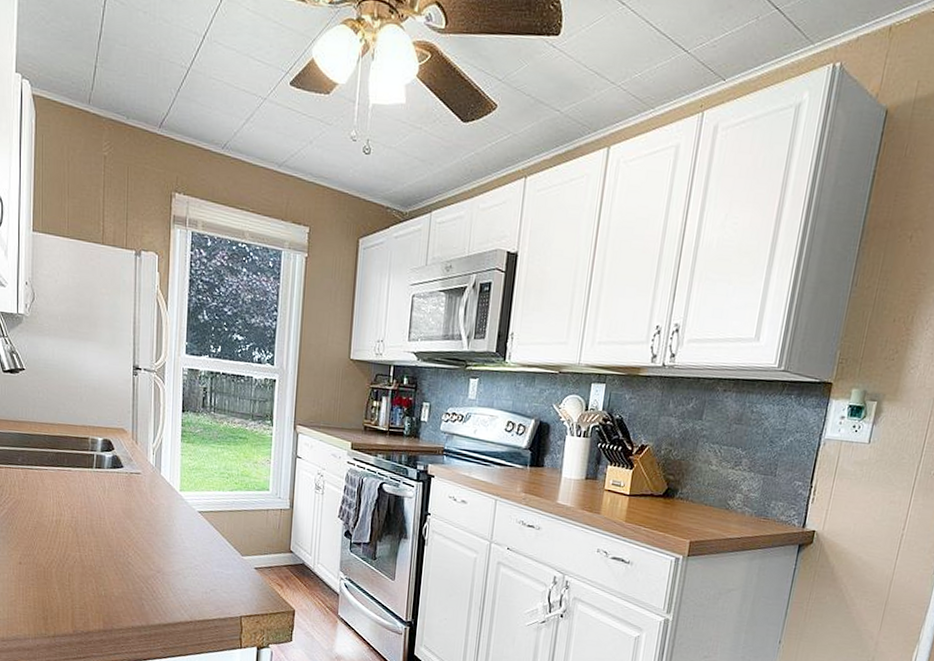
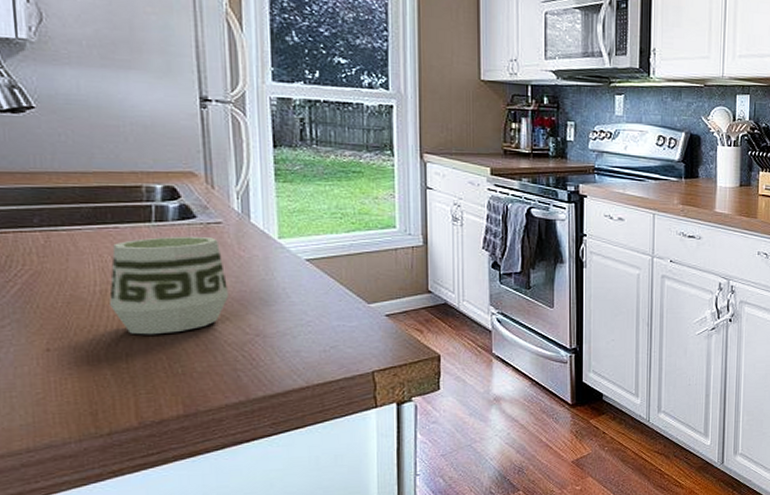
cup: none [61,481,142,562] -> present [109,236,230,335]

